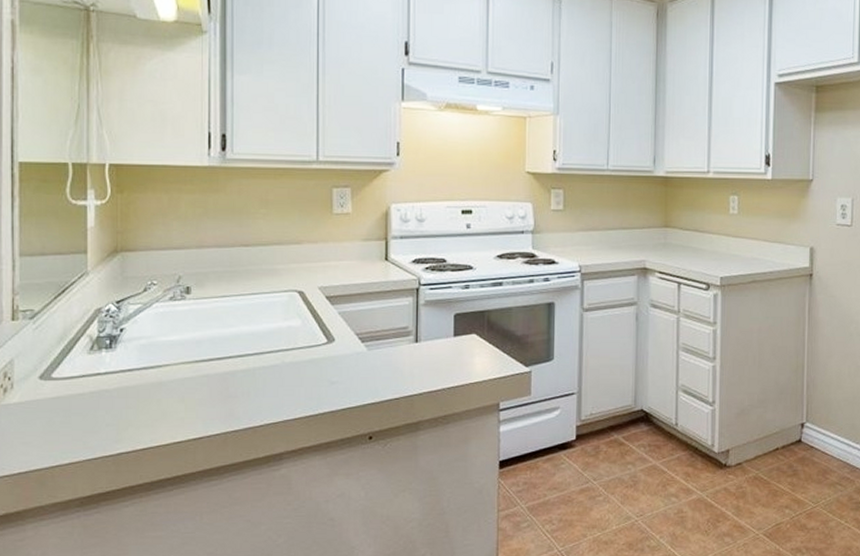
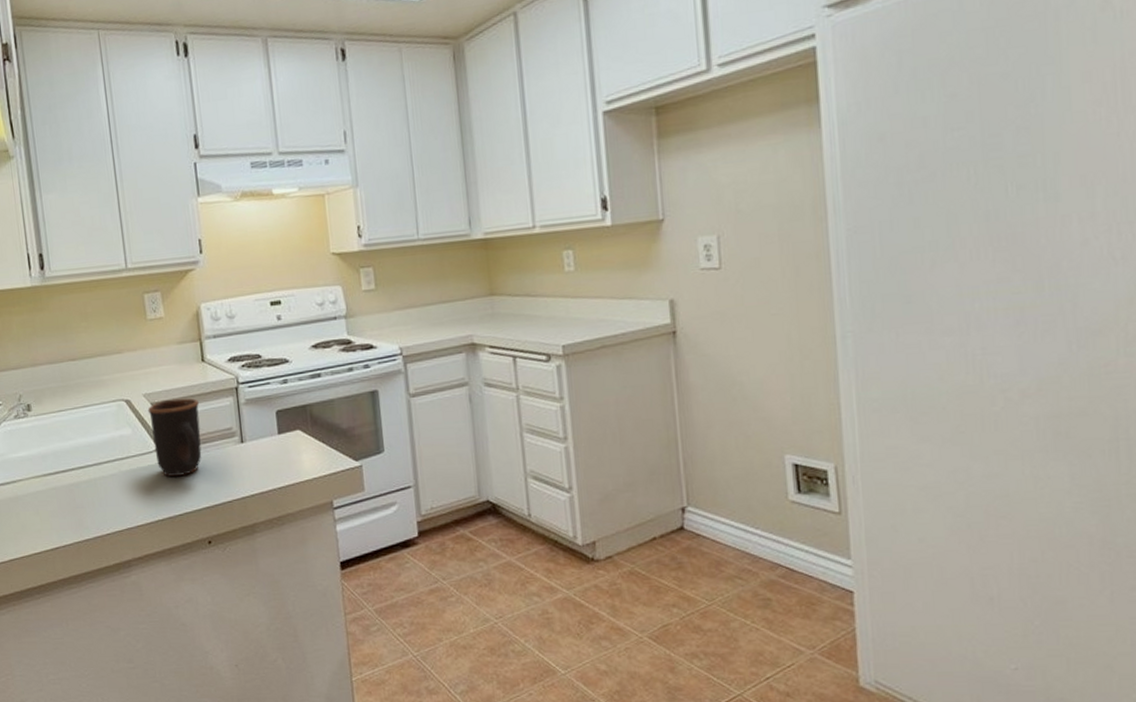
mug: none [321,294,377,372] -> present [147,398,202,477]

